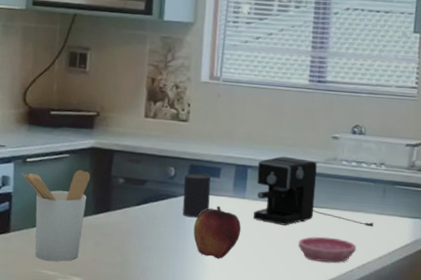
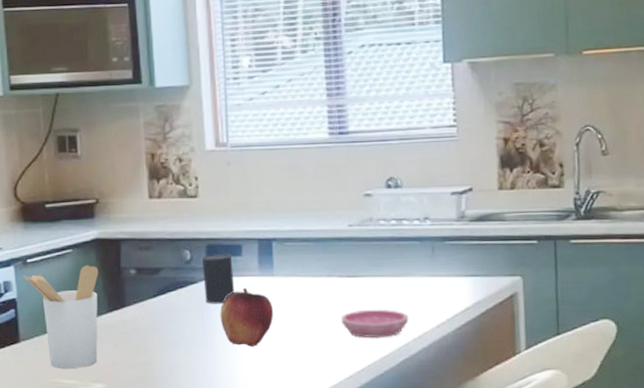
coffee maker: present [253,156,374,227] -> none [283,223,426,302]

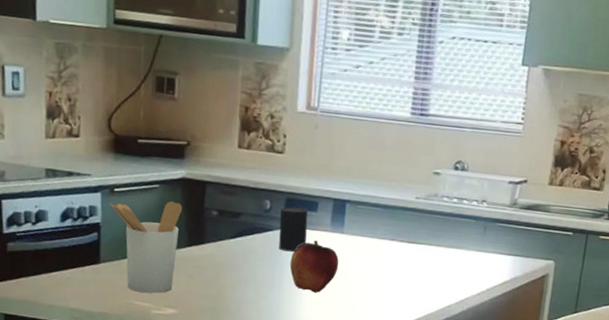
saucer: present [341,309,409,338] -> none [396,272,455,298]

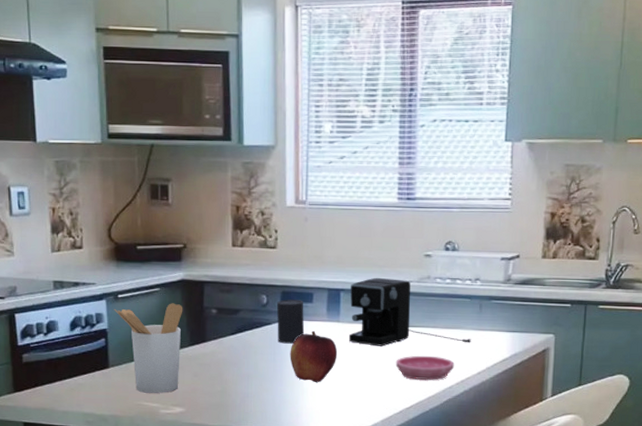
coffee maker: none [351,191,473,264] -> present [349,277,471,346]
saucer: none [396,272,455,298] -> present [395,355,455,380]

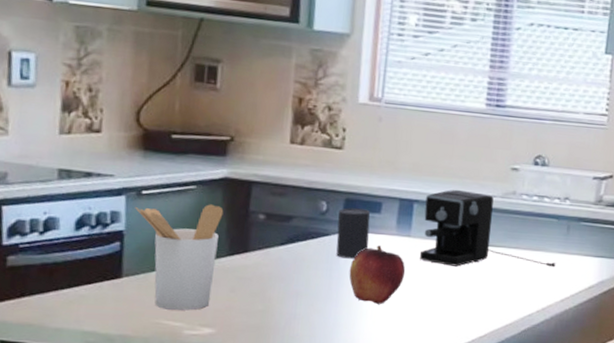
saucer: present [395,355,455,380] -> none [470,278,536,306]

